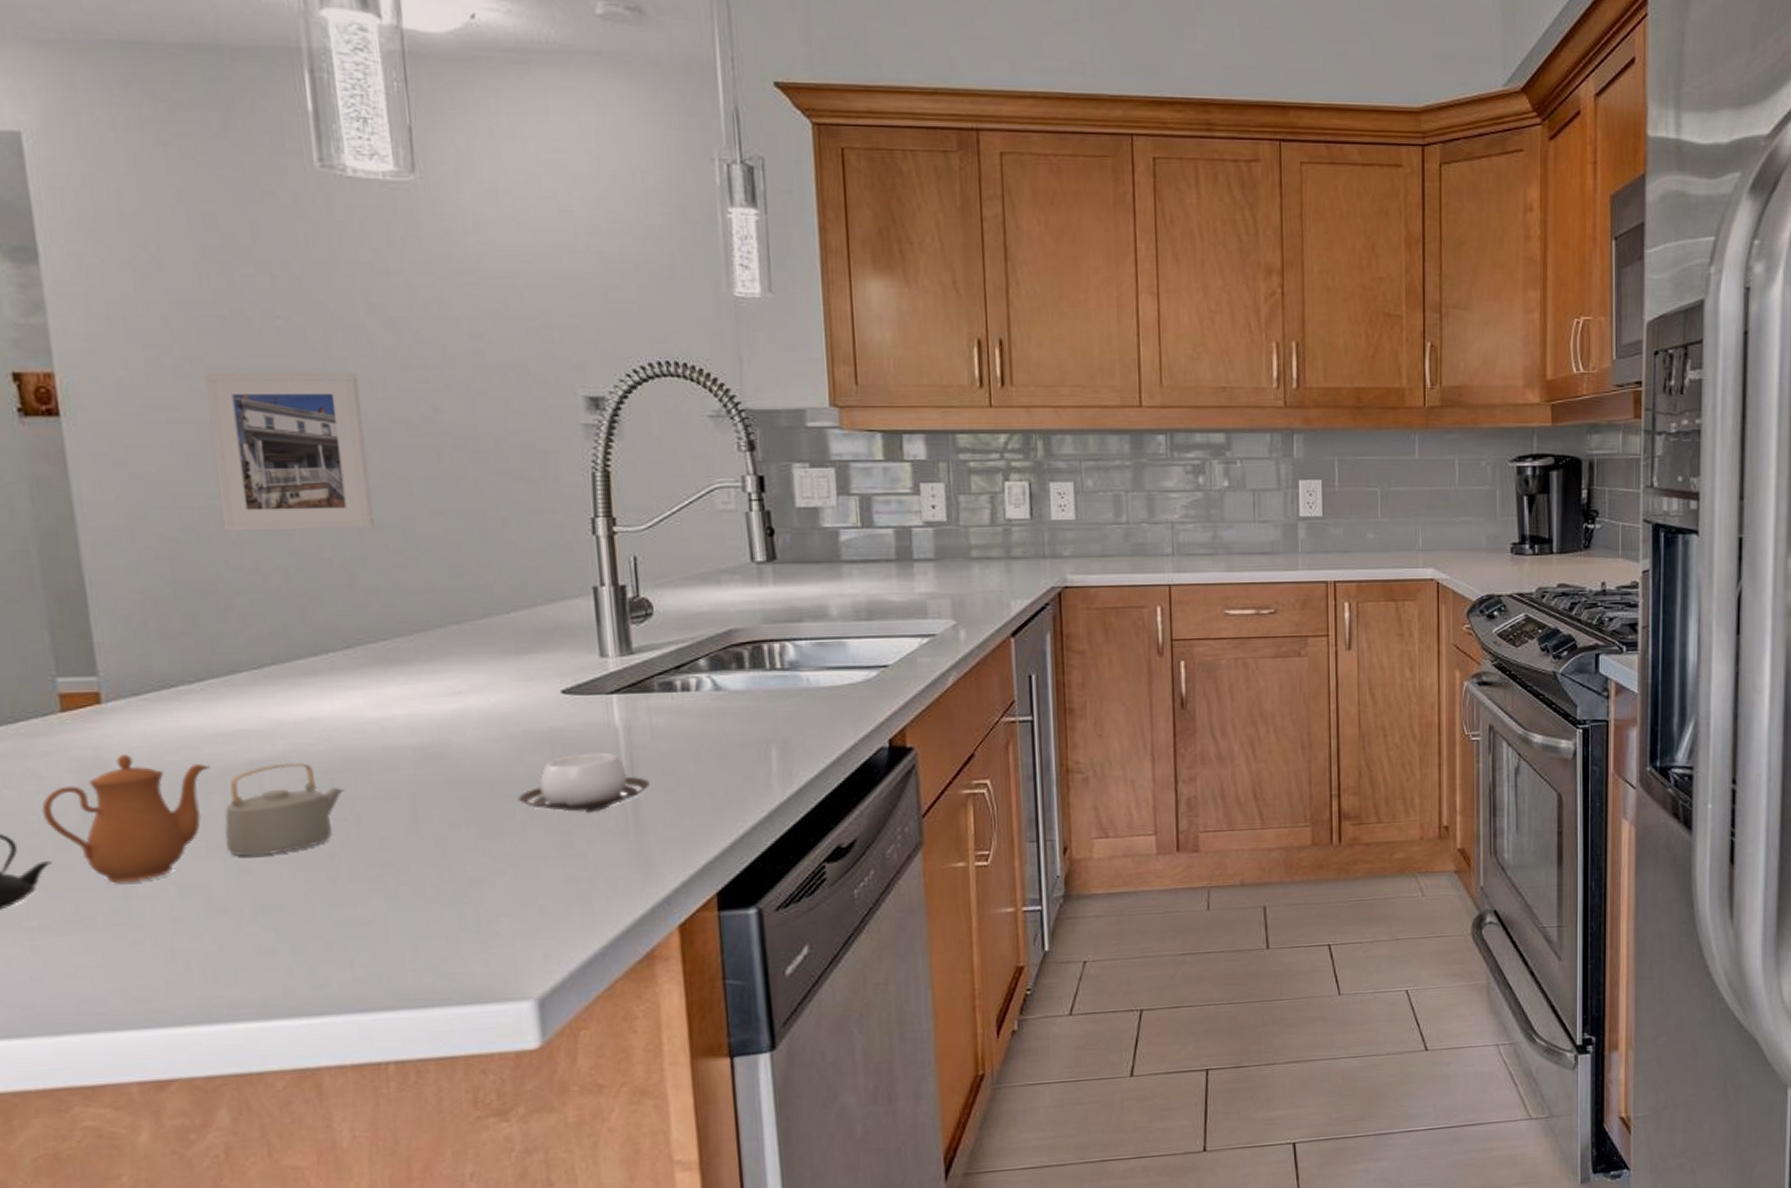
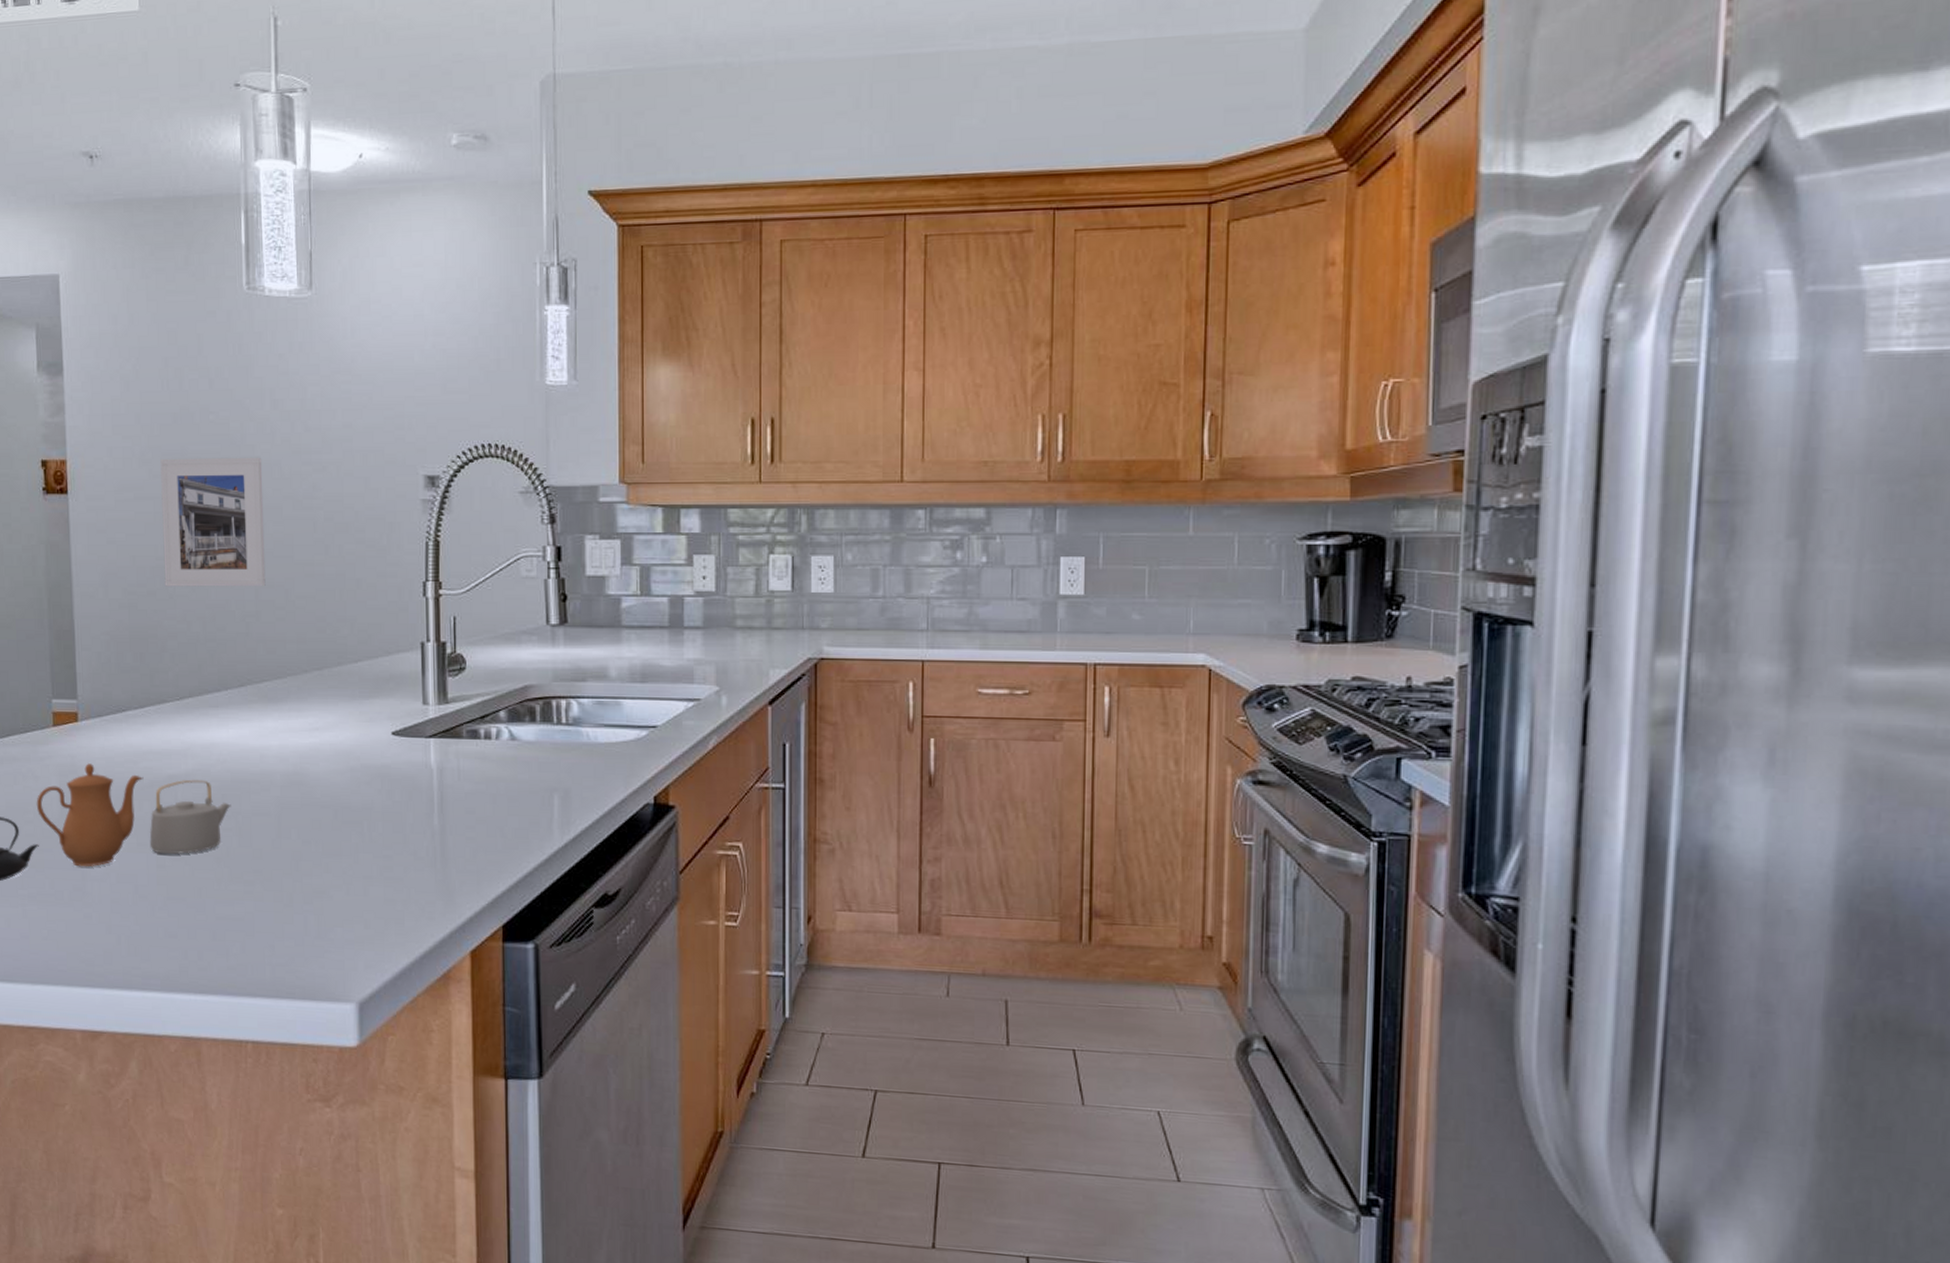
cup: present [518,752,650,813] -> none [354,789,455,842]

